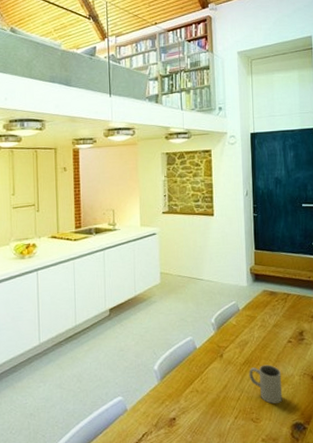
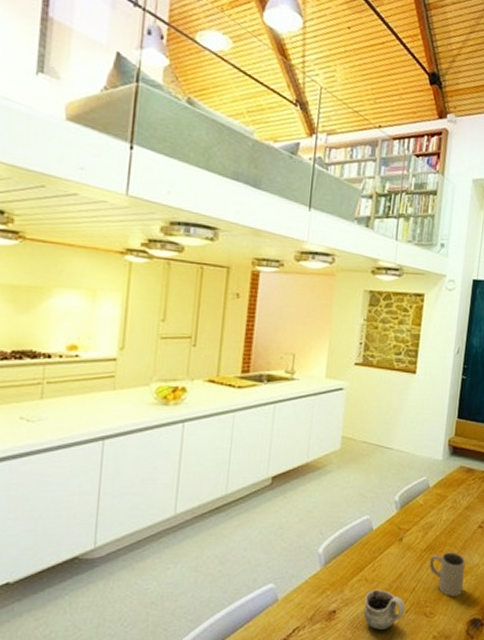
mug: none [198,399,234,434] -> present [363,589,406,630]

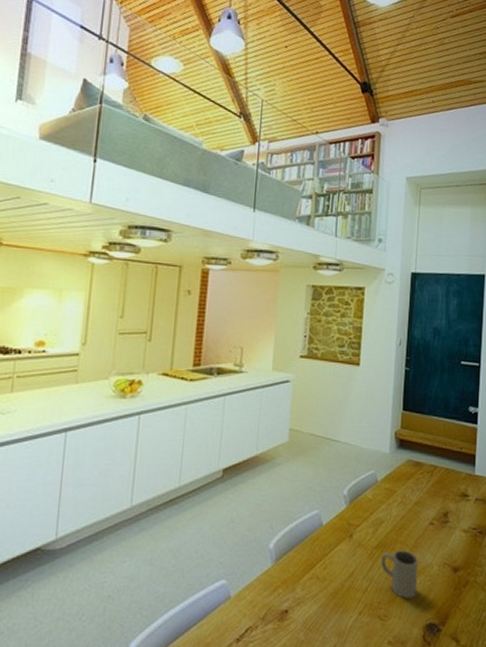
mug: present [363,589,406,630] -> none [316,588,359,632]

